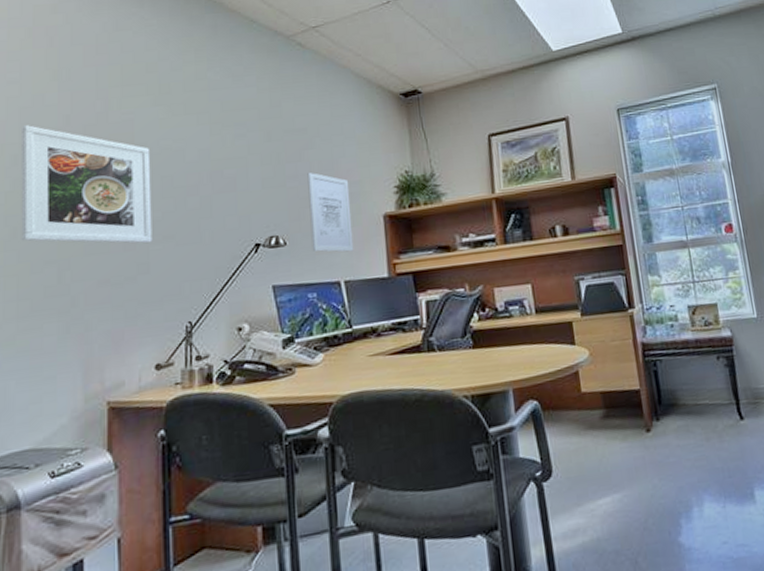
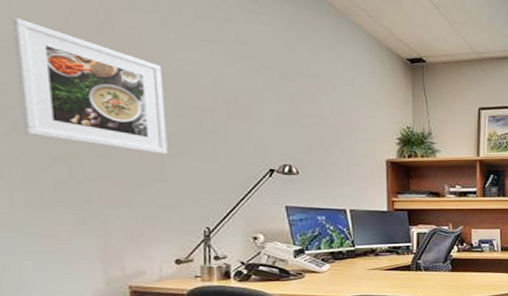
wall art: present [307,172,354,252] -> none [319,114,359,187]

